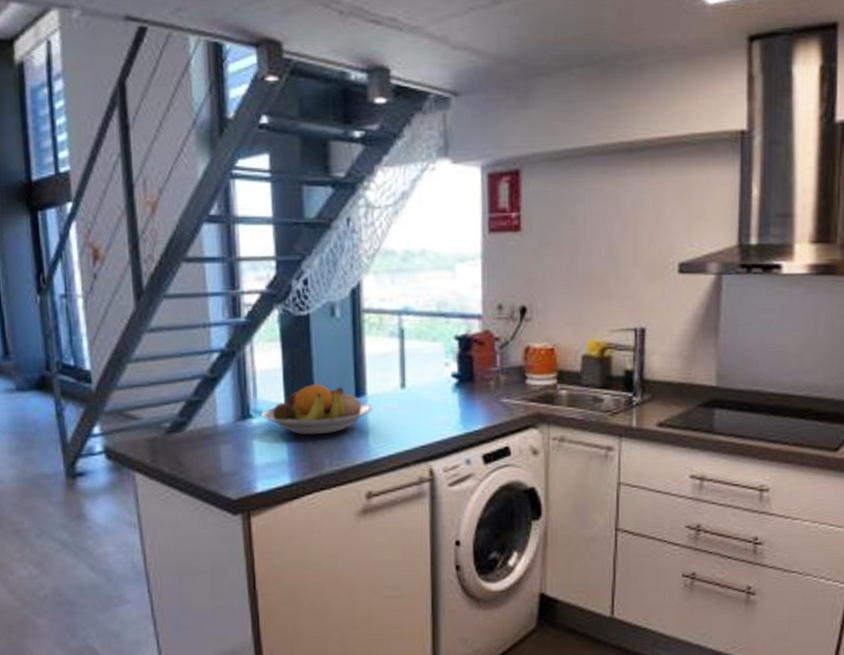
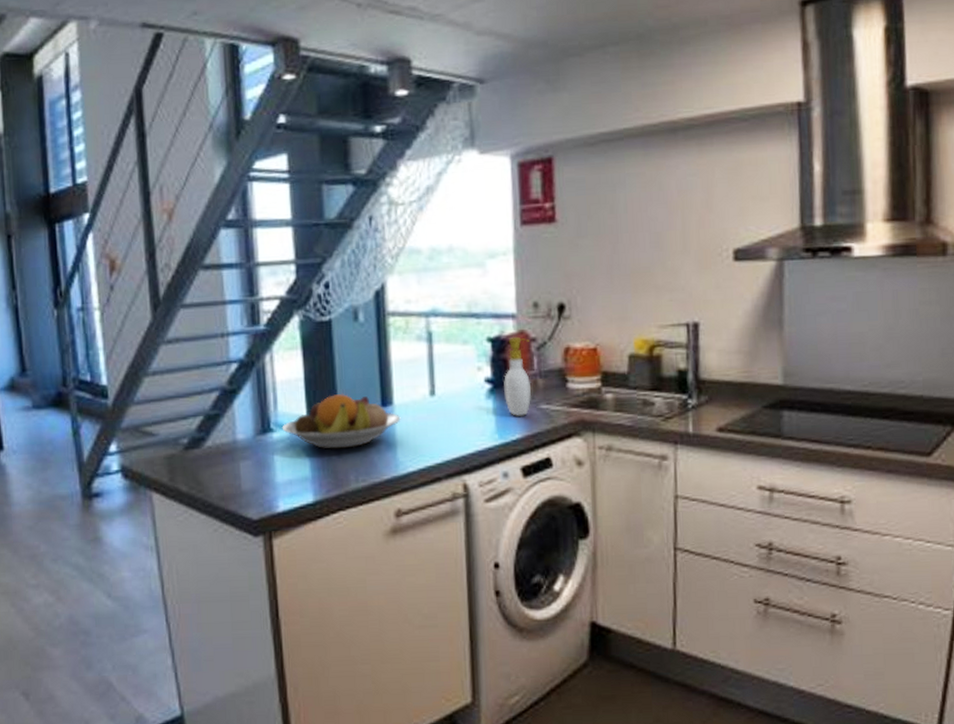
soap bottle: none [469,335,494,410] -> present [503,336,531,417]

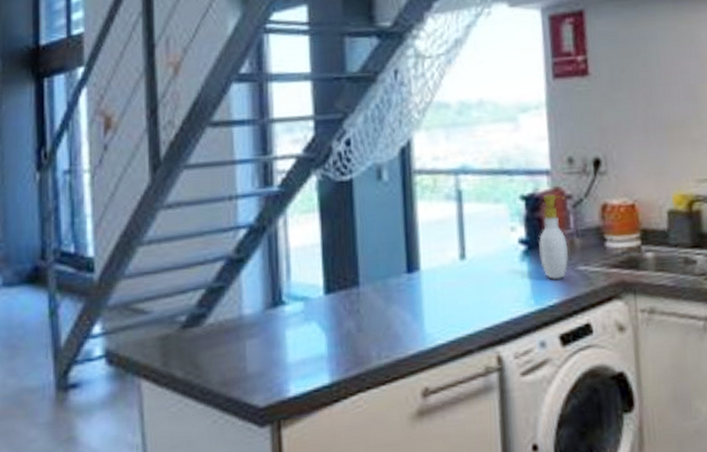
fruit bowl: present [282,393,401,449] -> none [295,259,429,322]

